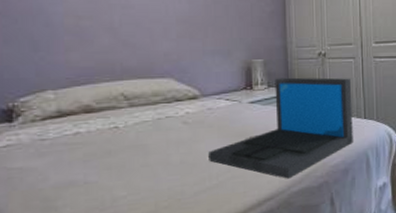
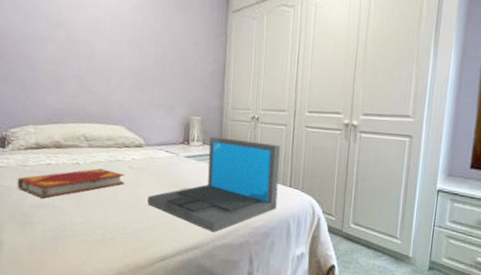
hardback book: none [32,129,179,176] -> present [17,168,125,198]

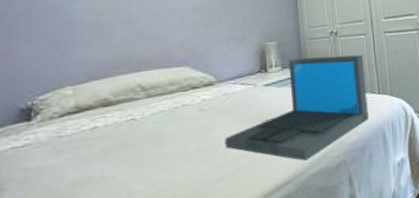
hardback book: present [17,168,125,198] -> none [49,118,196,173]

